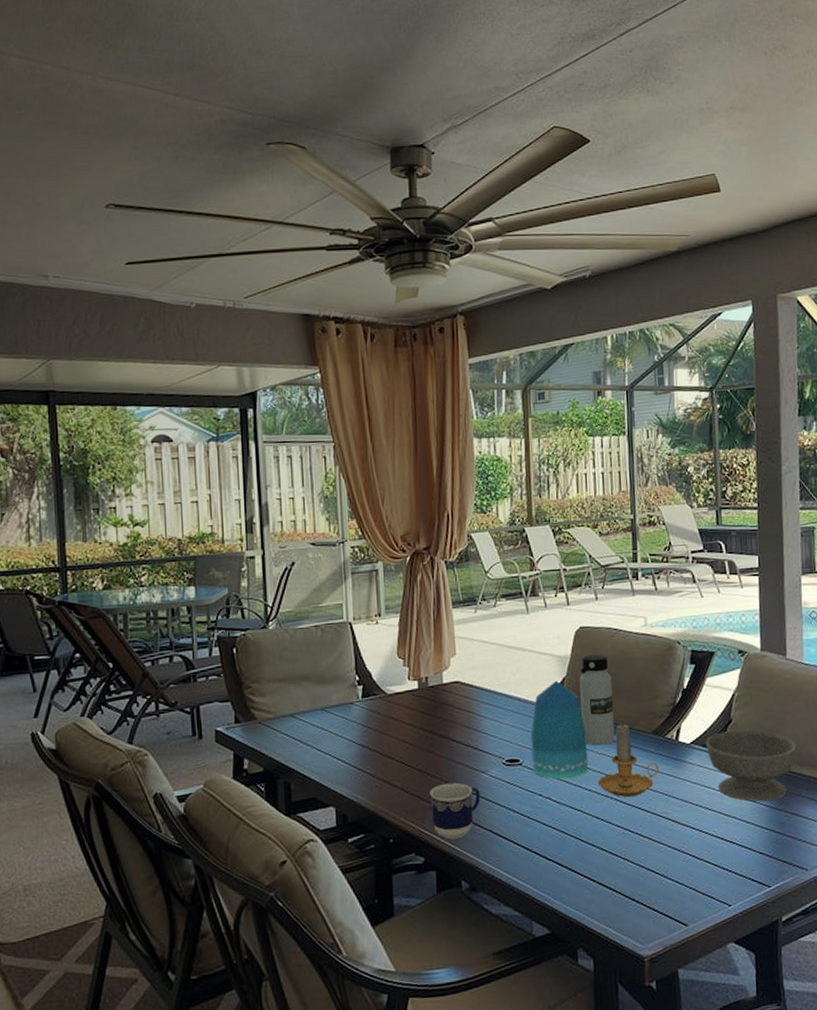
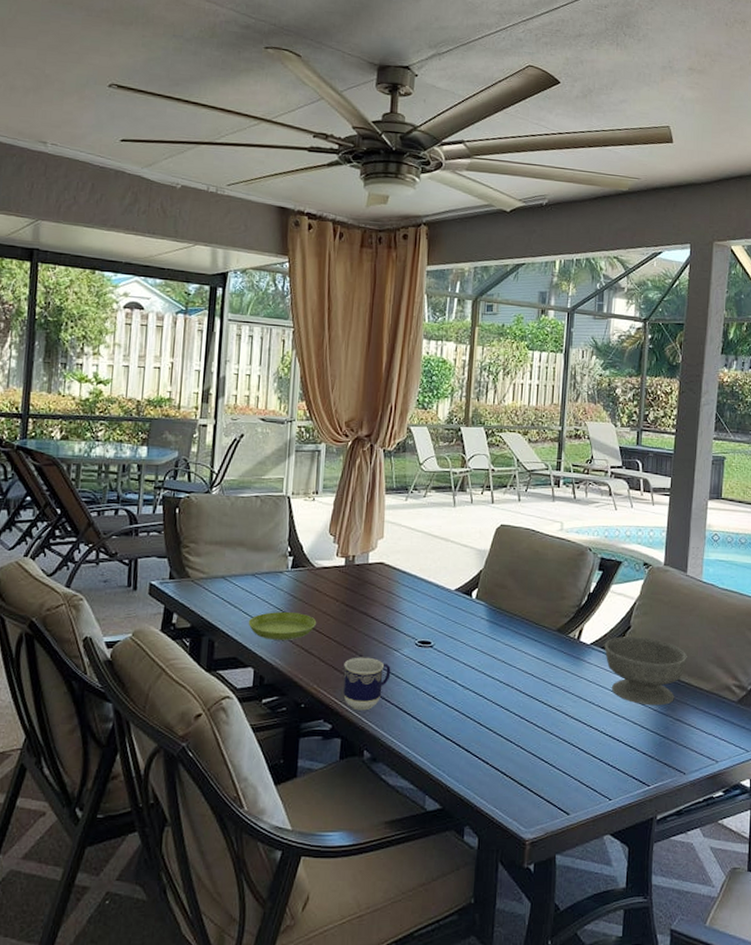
saucer: none [323,743,396,776] -> present [248,611,317,640]
vase: present [531,680,588,780] -> none [442,572,496,665]
water bottle: present [579,654,615,746] -> none [493,551,525,637]
candle: present [598,723,658,797] -> none [501,618,559,688]

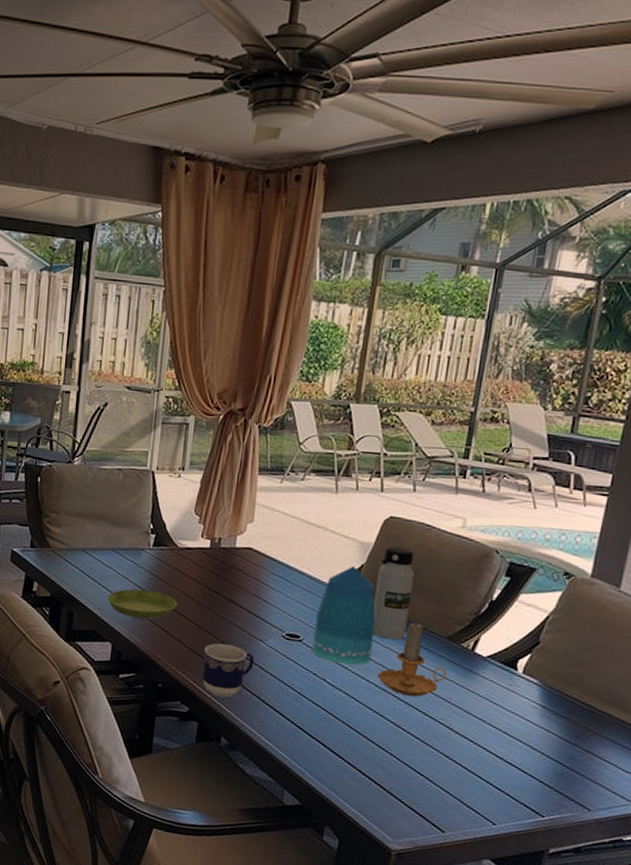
vase: none [442,572,496,665] -> present [312,565,376,665]
water bottle: none [493,551,525,637] -> present [373,546,415,640]
candle: none [501,618,559,688] -> present [378,622,447,697]
bowl: present [604,636,688,706] -> none [503,652,610,734]

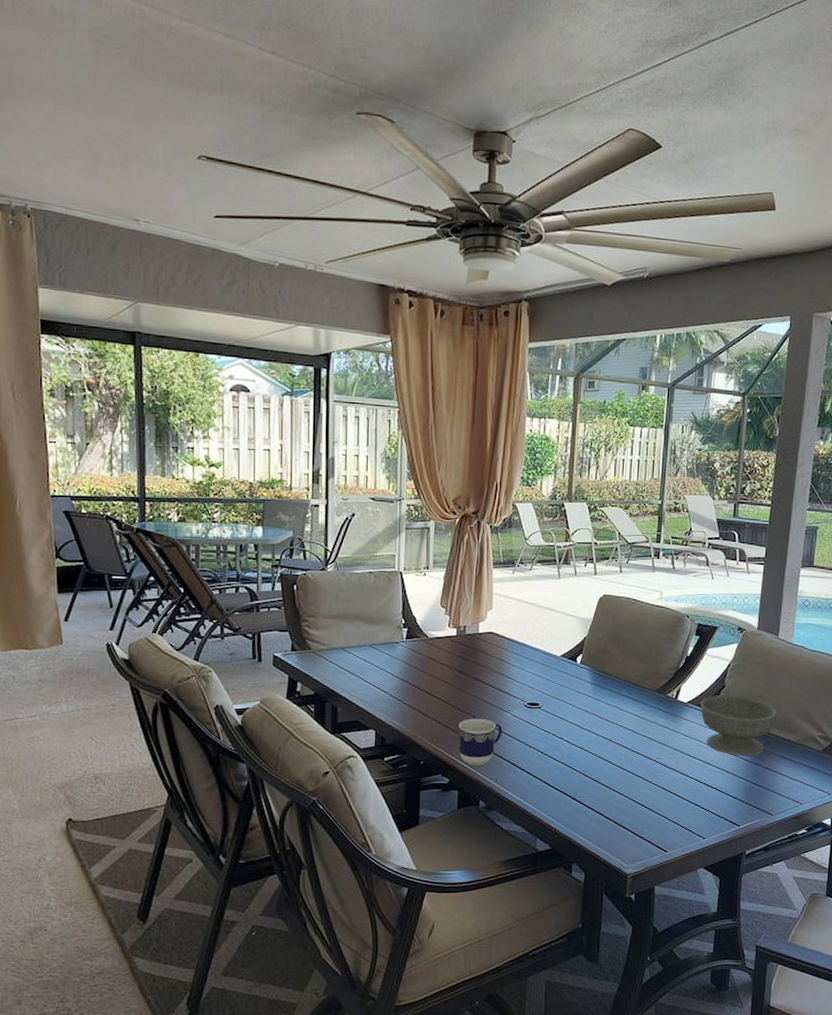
saucer: present [107,589,178,619] -> none [368,678,432,704]
vase: present [312,565,376,665] -> none [550,639,600,724]
water bottle: present [373,546,415,640] -> none [597,620,627,697]
candle: present [378,622,447,697] -> none [605,680,658,742]
bowl: none [503,652,610,734] -> present [700,695,778,756]

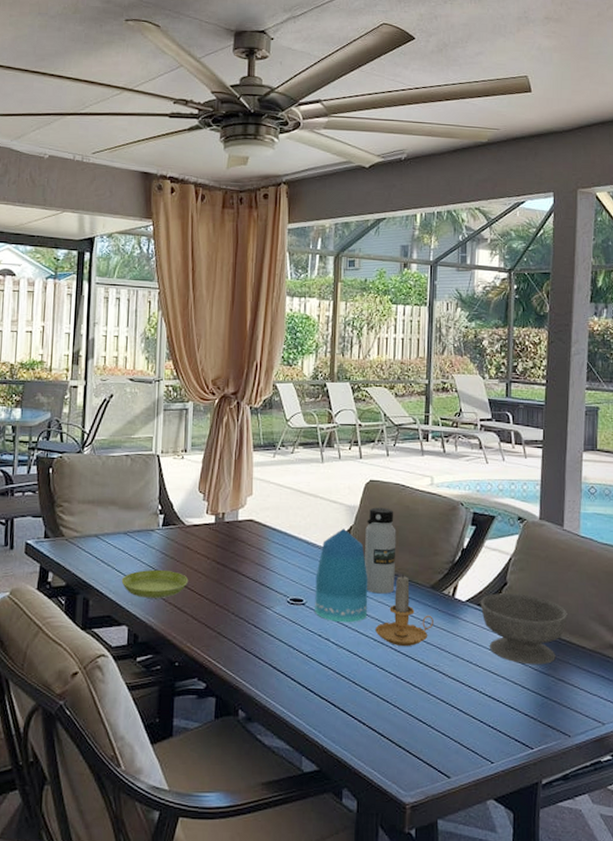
saucer: none [368,678,432,704] -> present [121,569,189,598]
cup: present [459,718,503,766] -> none [216,615,264,669]
vase: none [550,639,600,724] -> present [315,528,368,623]
water bottle: none [597,620,627,697] -> present [365,507,397,594]
candle: none [605,680,658,742] -> present [375,575,433,646]

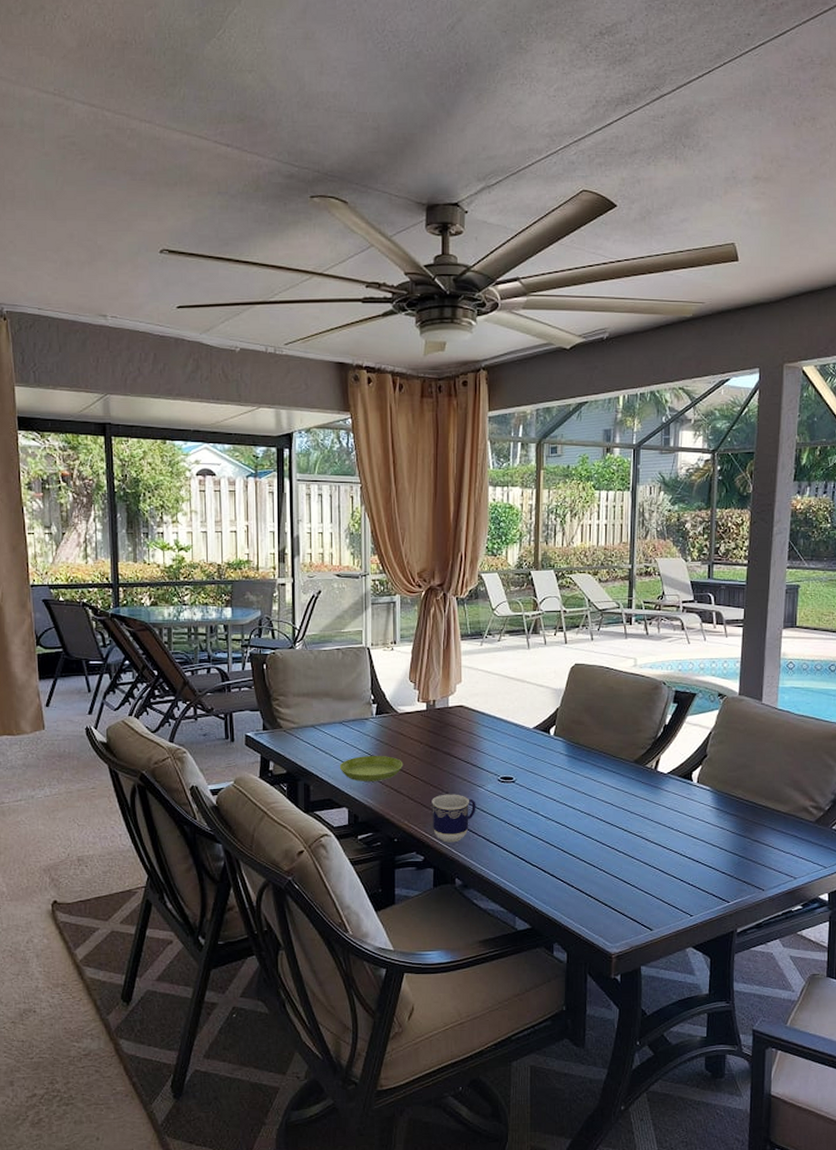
cup: none [216,615,264,669] -> present [432,794,476,843]
vase: present [315,528,368,623] -> none [524,710,575,797]
water bottle: present [365,507,397,594] -> none [571,689,601,770]
candle: present [375,575,433,646] -> none [582,751,637,816]
bowl: present [480,593,569,665] -> none [681,765,765,829]

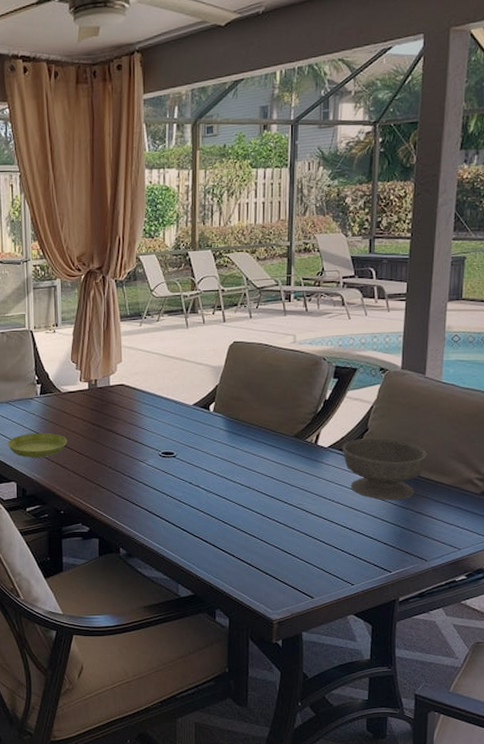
cup: present [432,794,476,843] -> none [95,468,139,515]
bowl: none [681,765,765,829] -> present [342,438,428,501]

